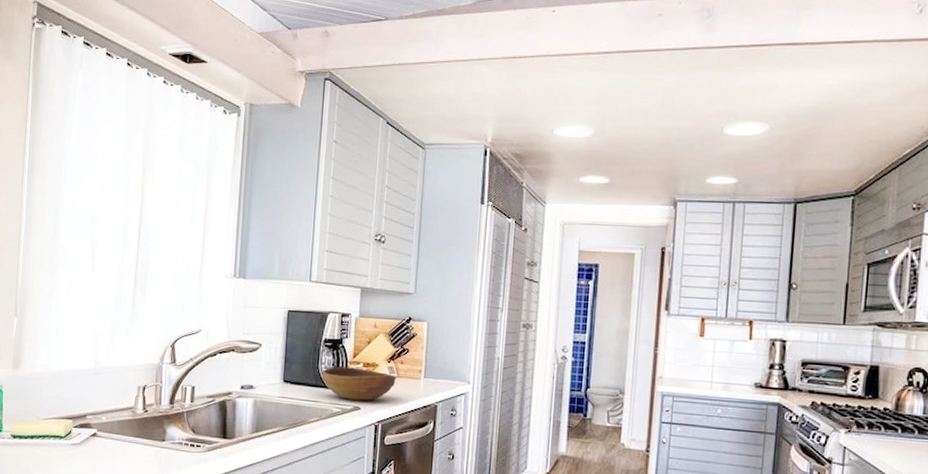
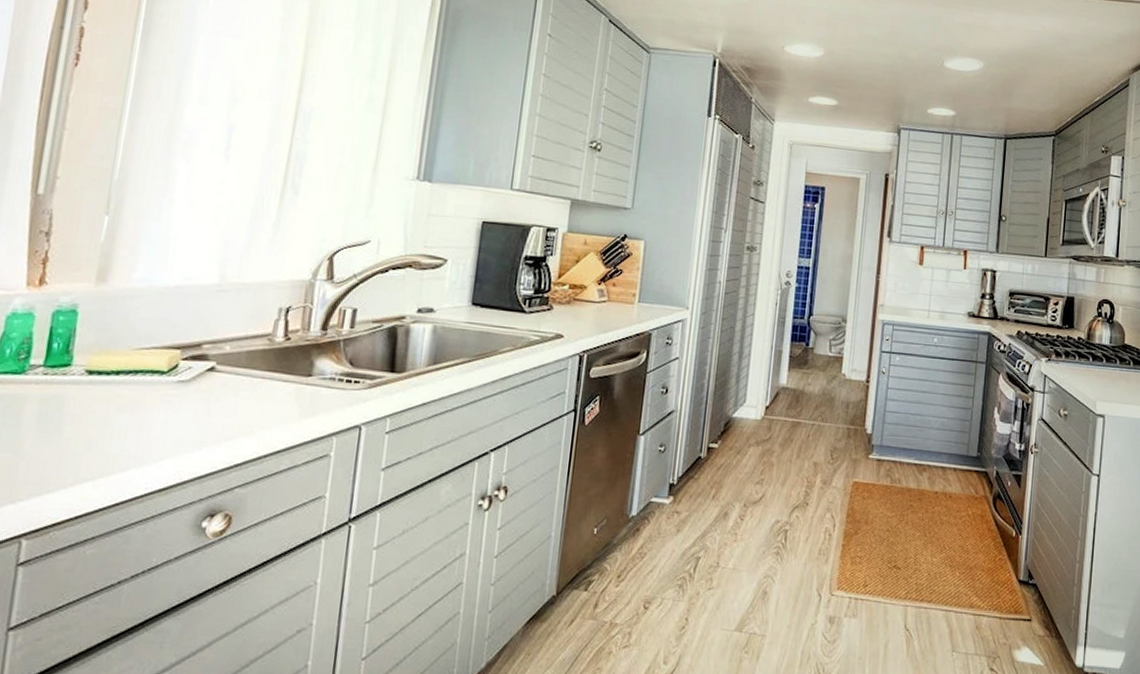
bowl: present [321,366,396,401] -> none [519,288,607,328]

